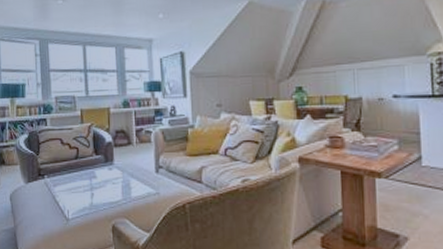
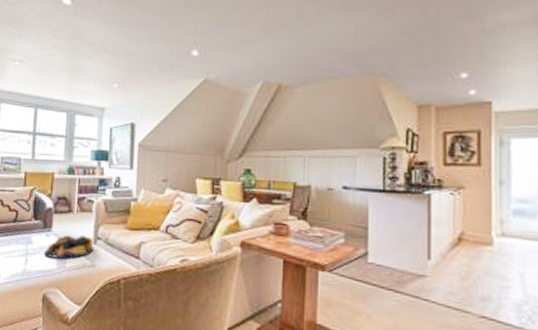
fruit bowl: none [109,166,156,190] -> present [44,234,94,259]

